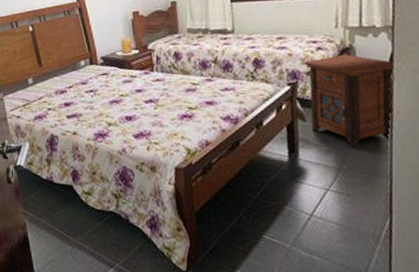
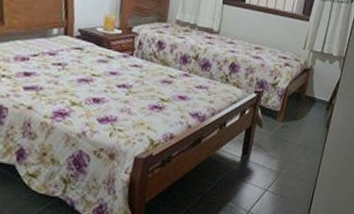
nightstand: present [304,54,394,148] -> none [265,73,337,156]

